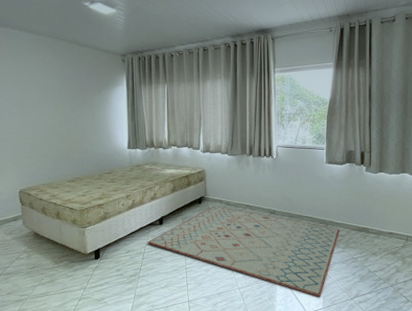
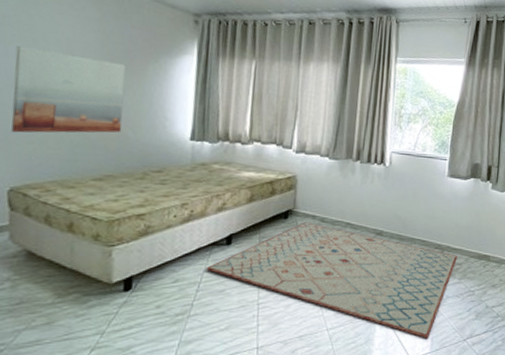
wall art: none [14,93,83,152] -> present [11,46,126,133]

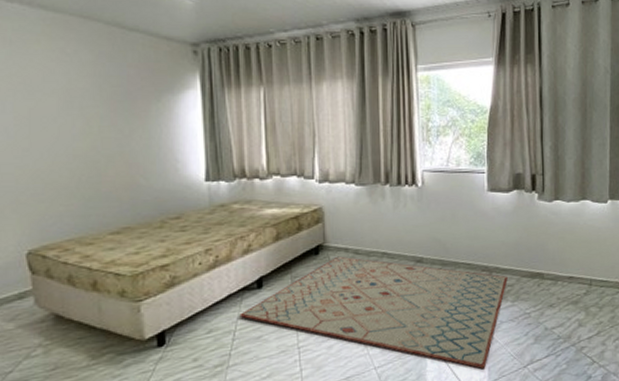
wall art: present [11,46,126,133] -> none [13,101,133,193]

